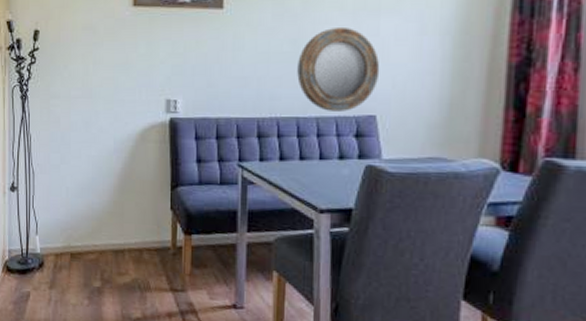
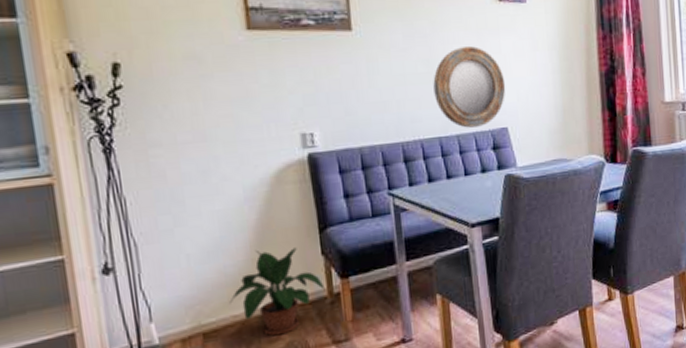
potted plant: none [93,194,170,271] -> present [229,247,325,336]

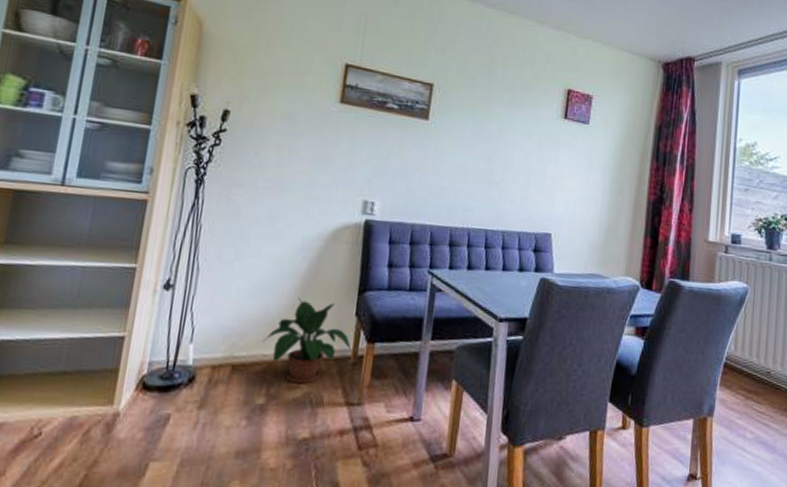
home mirror: present [433,46,506,128] -> none [489,152,557,228]

